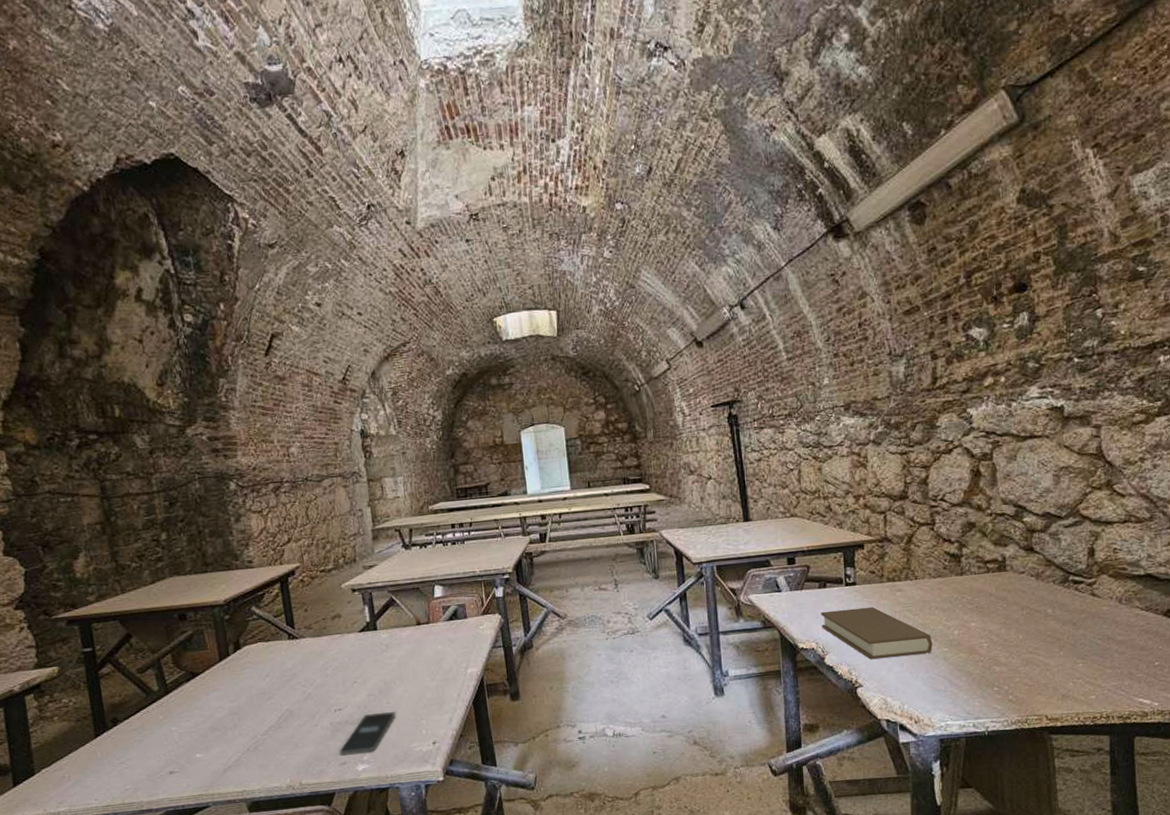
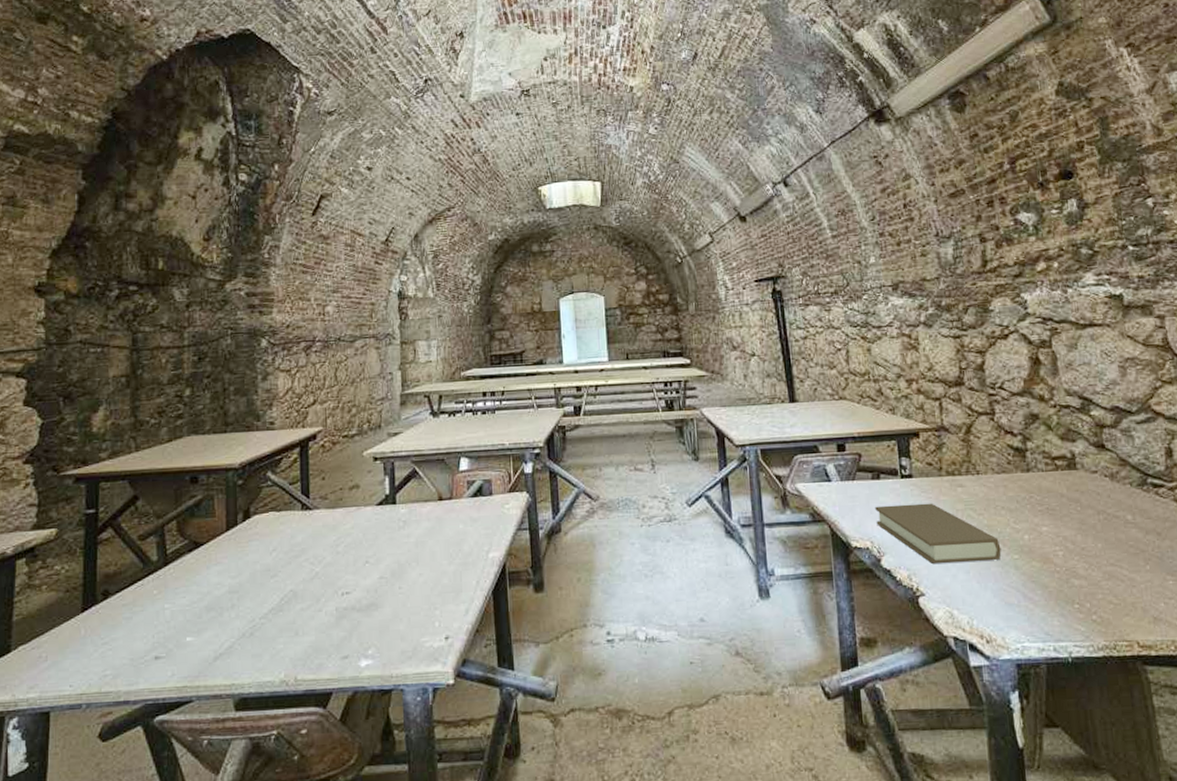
calculator: present [339,712,397,755] -> none [342,598,408,646]

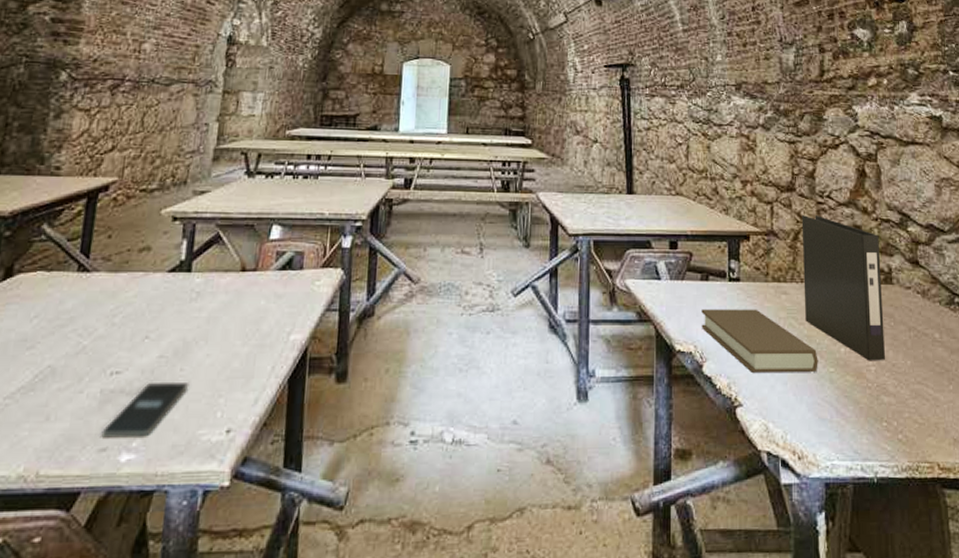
calculator: none [342,598,408,646] -> present [101,381,190,436]
binder: none [973,407,1073,545] -> present [801,215,885,360]

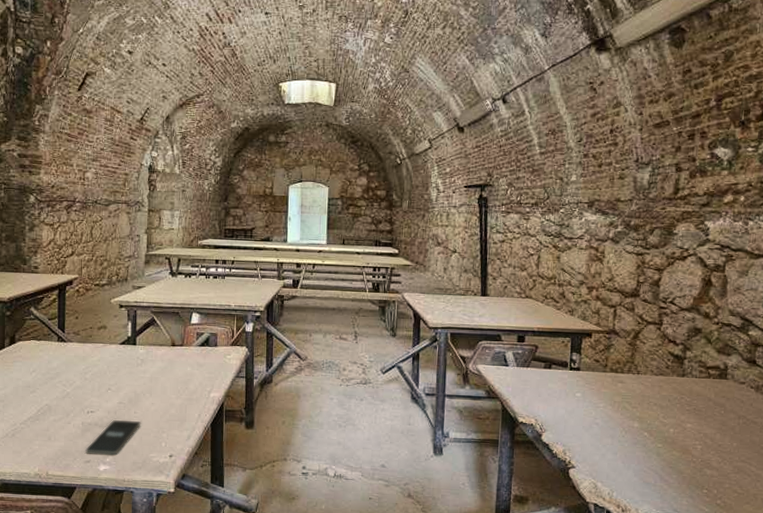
book: present [701,308,818,372] -> none [542,391,648,446]
binder: present [801,215,885,360] -> none [639,318,718,441]

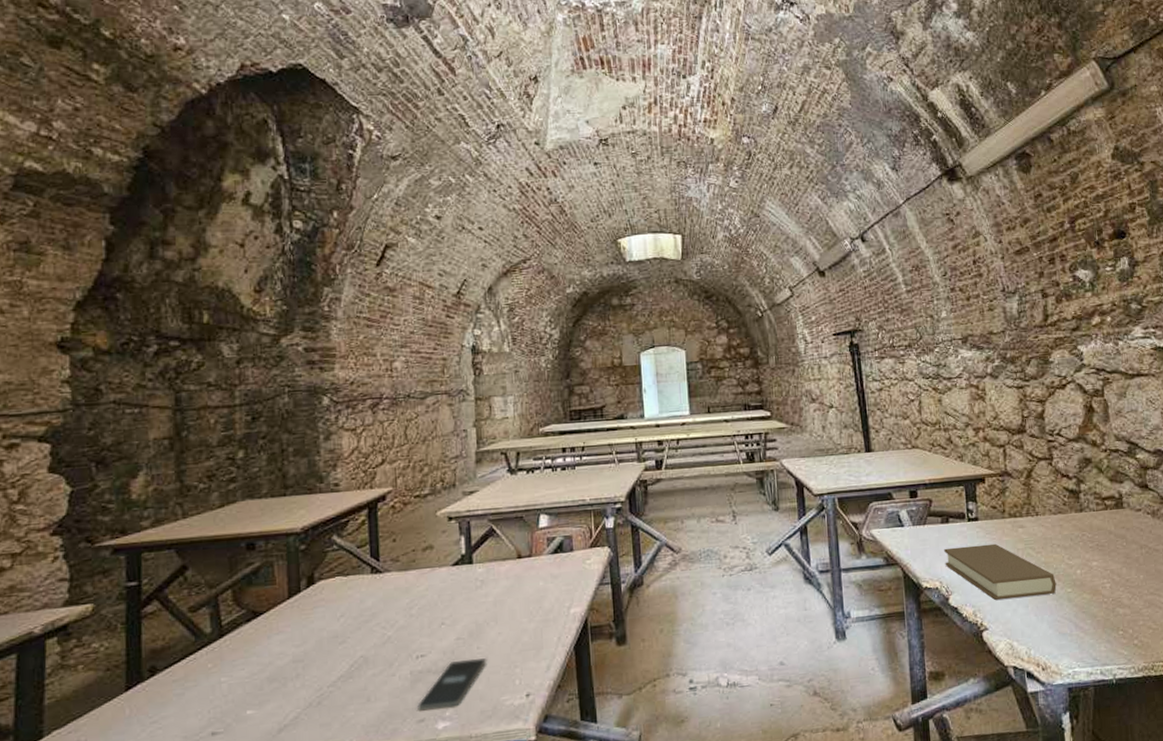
book: none [542,391,648,446] -> present [944,543,1057,600]

